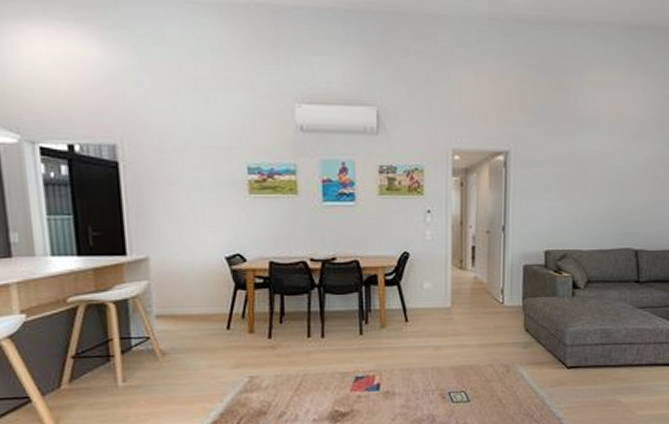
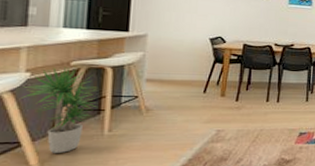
potted plant: none [20,304,107,409] -> present [20,66,98,153]

